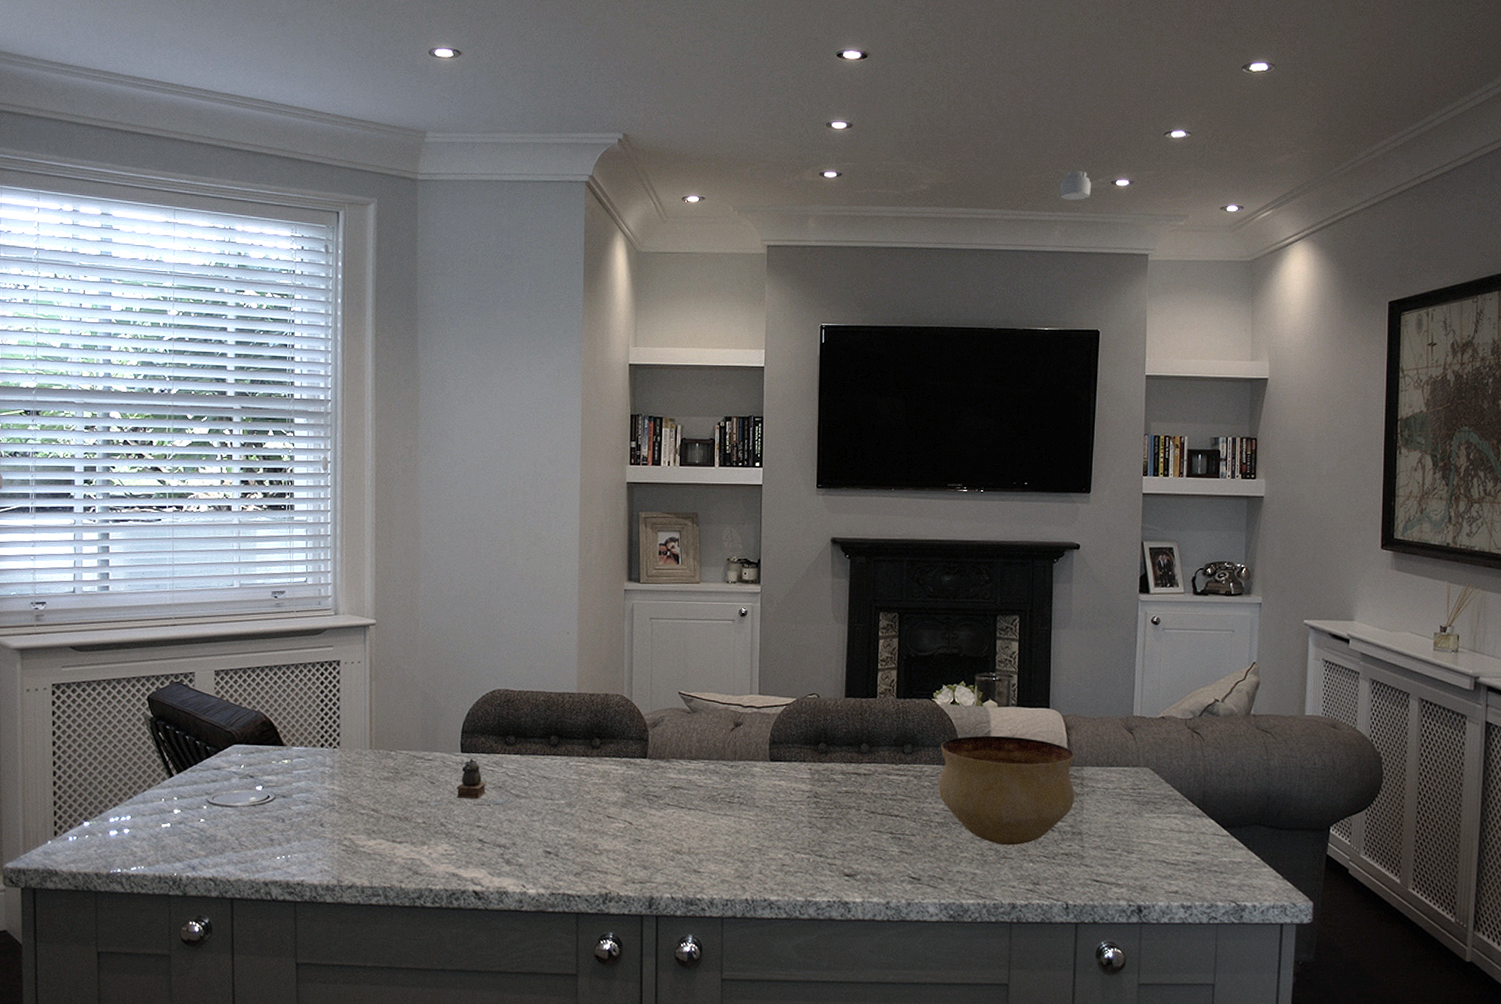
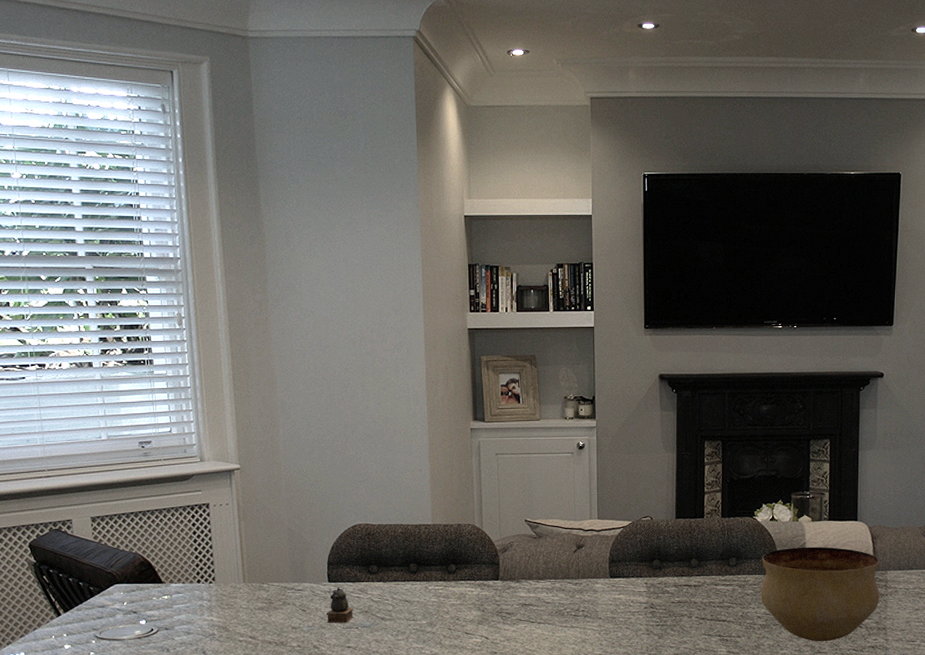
smoke detector: present [1060,171,1092,201] -> none [864,19,894,48]

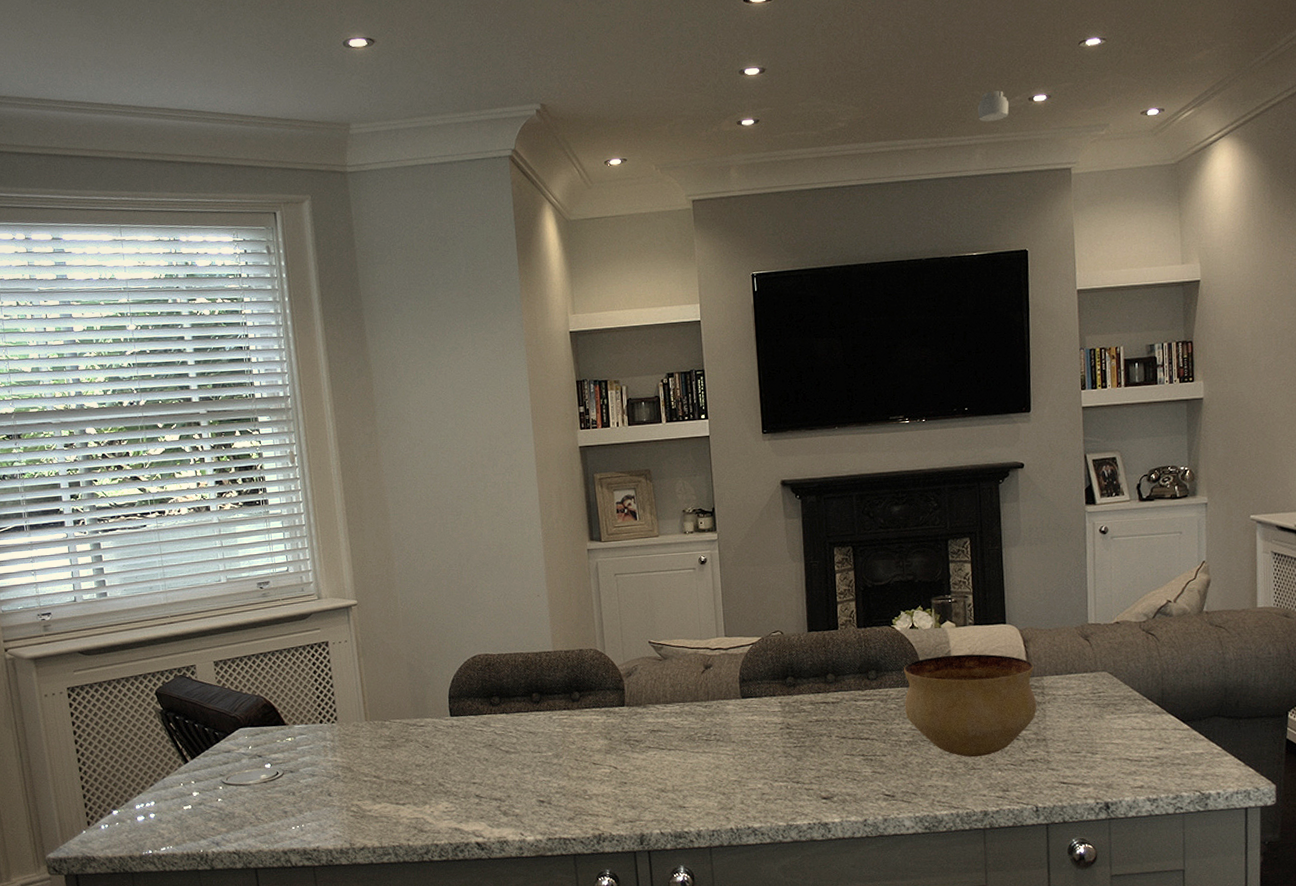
teapot: present [302,587,377,631] -> none [426,721,501,768]
smoke detector: none [864,19,894,48] -> present [977,90,1009,122]

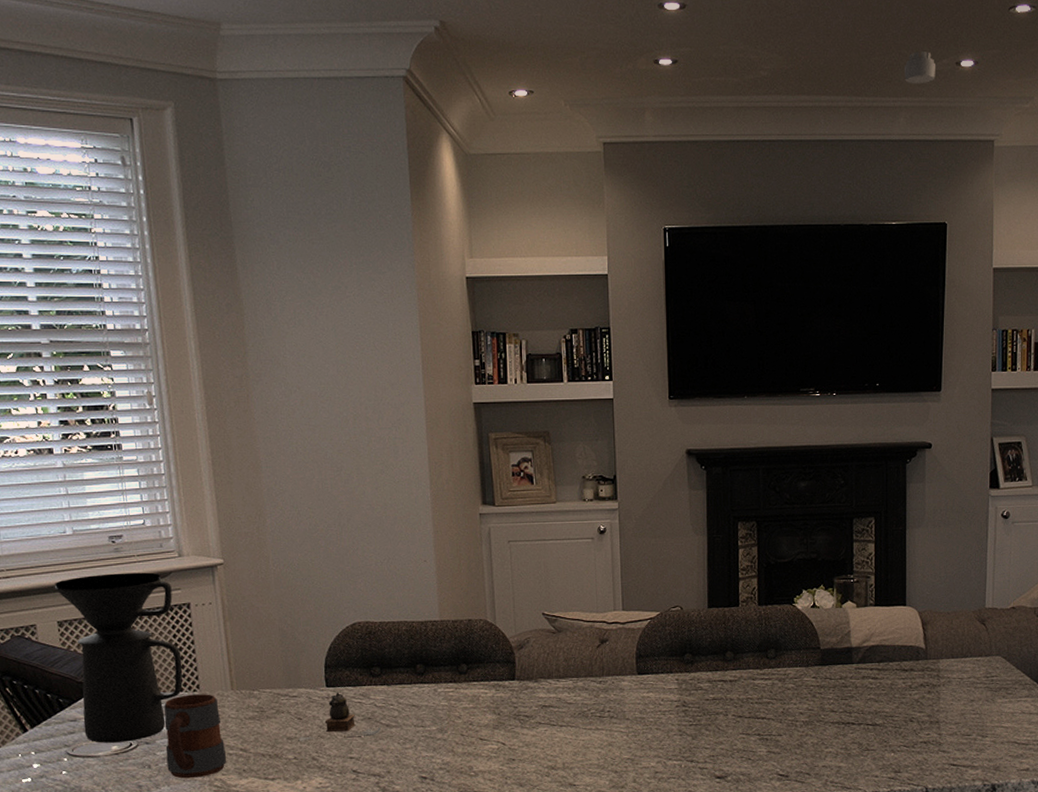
coffee maker: none [211,614,323,772] -> present [54,572,183,743]
mug: none [306,725,361,805] -> present [164,694,226,779]
teapot: none [426,721,501,768] -> present [298,692,381,741]
bowl: present [904,654,1037,758] -> none [803,635,932,739]

